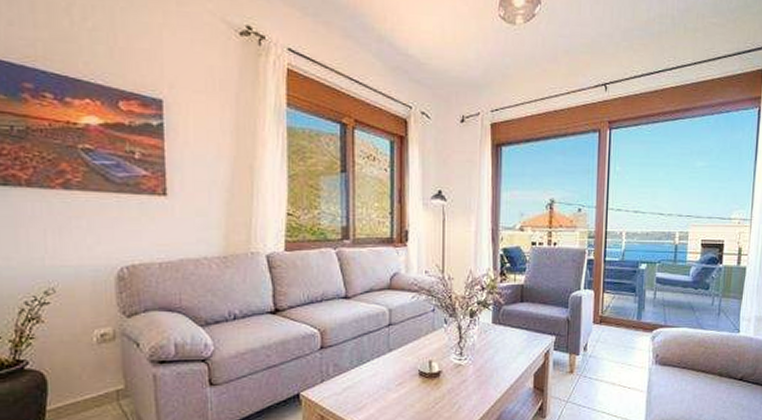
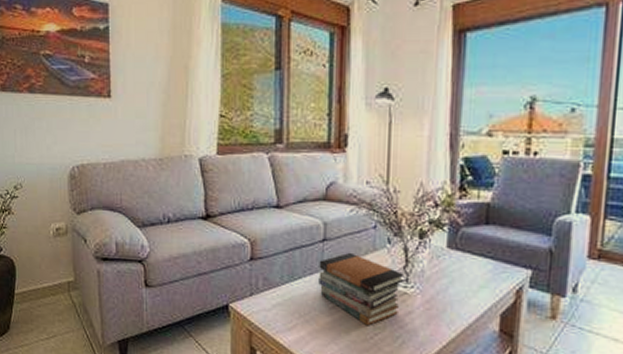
book stack: none [385,334,459,397] -> present [318,252,405,326]

